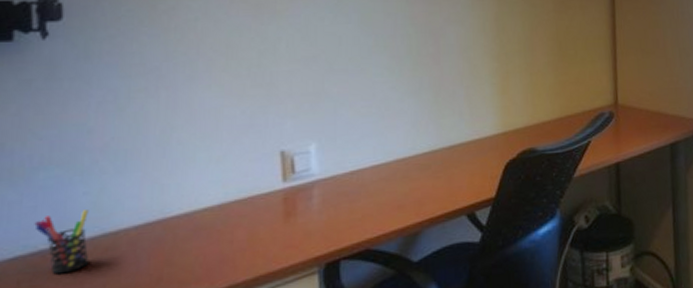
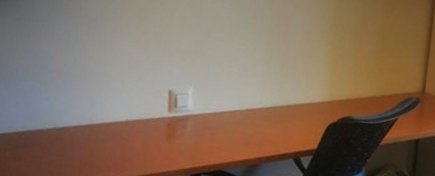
pen holder: present [34,209,89,275] -> none [16,110,48,150]

